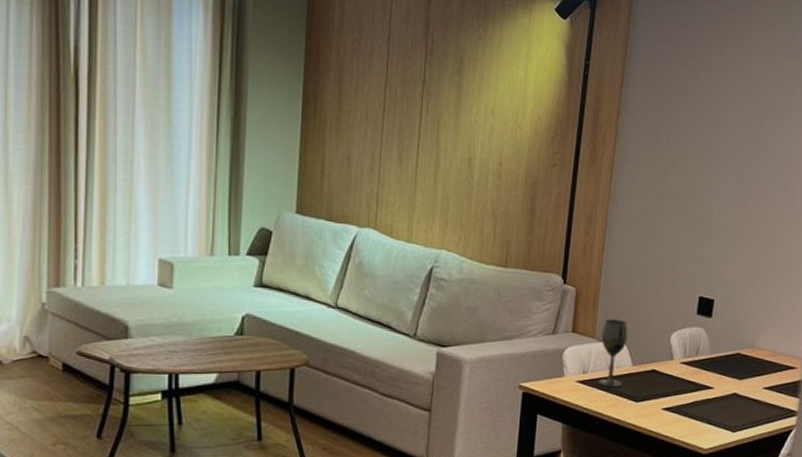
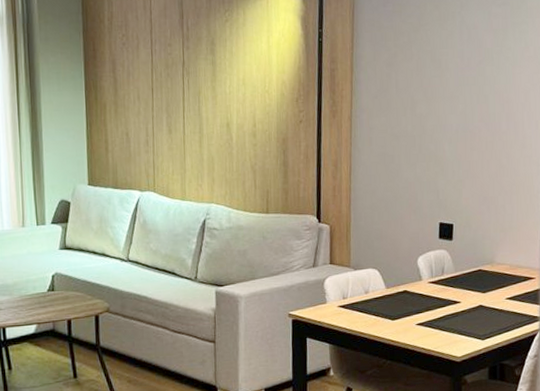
wine glass: present [598,319,628,387] -> none [355,249,380,309]

